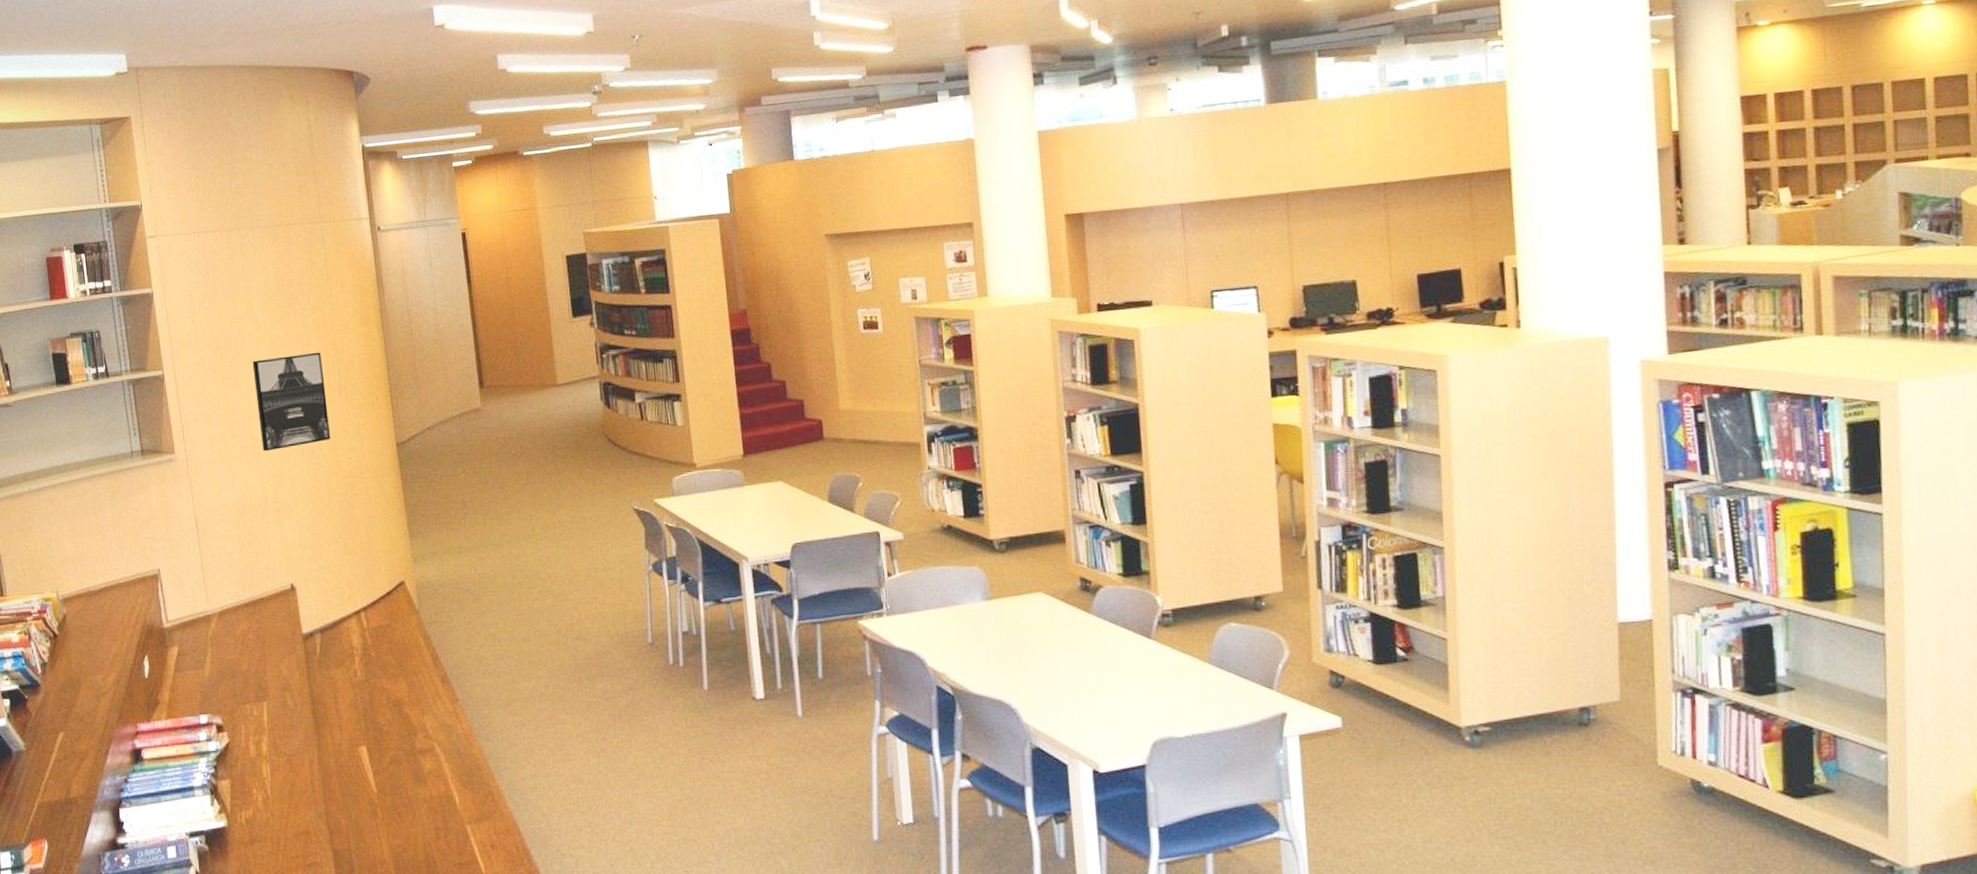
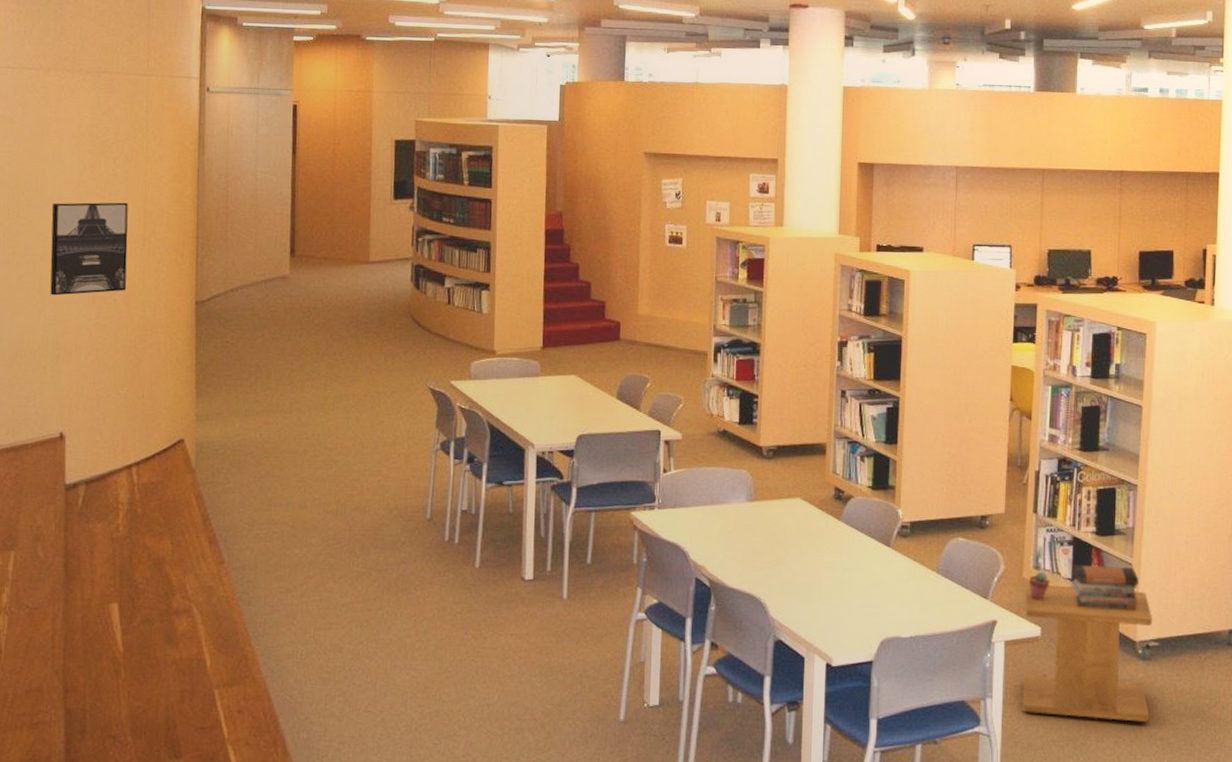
side table: none [1317,668,1488,819] -> present [1021,584,1152,722]
potted succulent: none [1320,654,1347,687] -> present [1028,572,1050,600]
book stack: none [1373,642,1458,693] -> present [1072,565,1139,611]

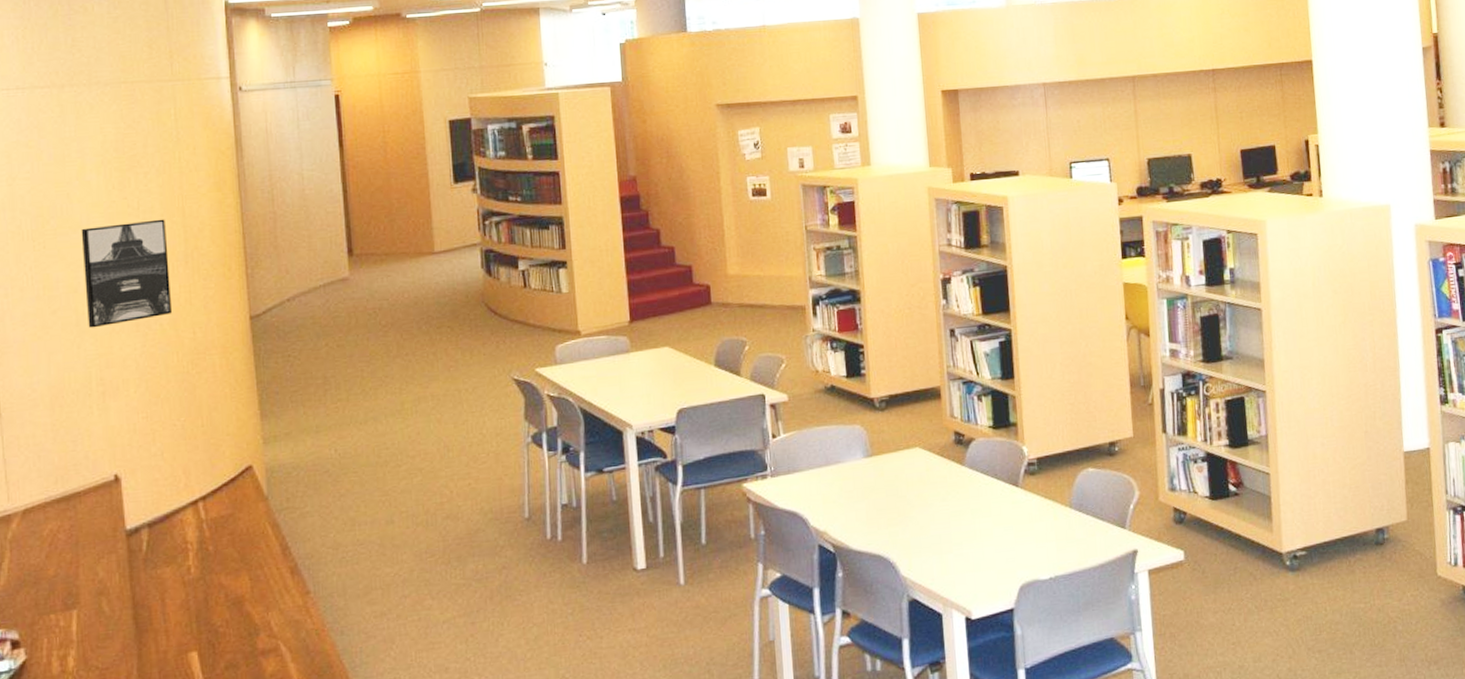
side table: present [1021,584,1152,722] -> none [1163,500,1306,642]
potted succulent: present [1028,572,1050,600] -> none [1165,493,1188,523]
book stack: present [1072,565,1139,611] -> none [1210,476,1280,526]

